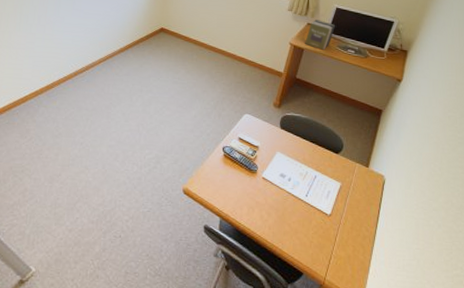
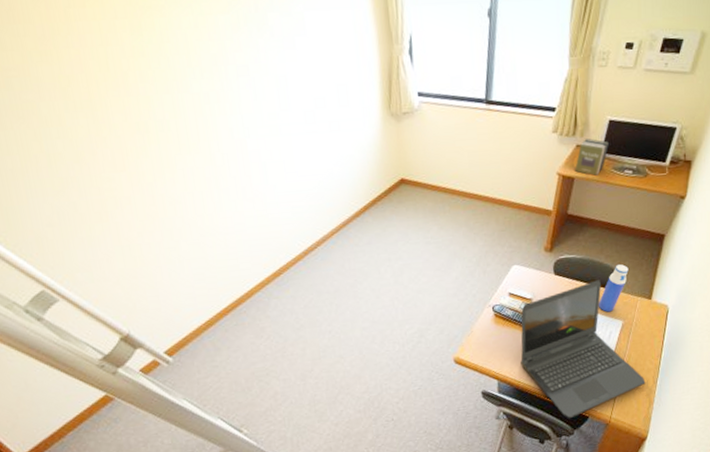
laptop computer: none [243,140,361,272] -> present [520,280,646,419]
water bottle: none [318,130,348,172] -> present [598,264,629,312]

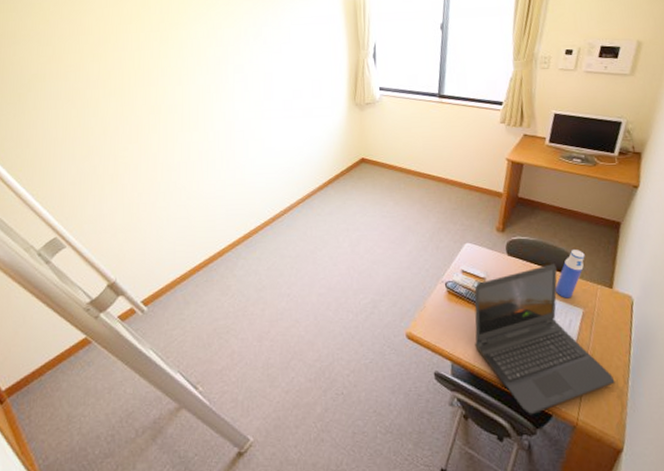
books: present [575,138,610,177] -> none [523,129,557,164]

